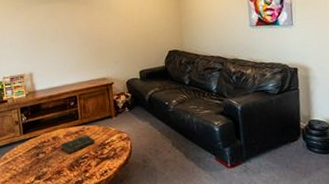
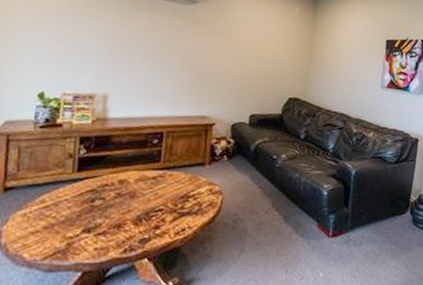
bible: present [60,134,95,153] -> none [128,182,177,203]

